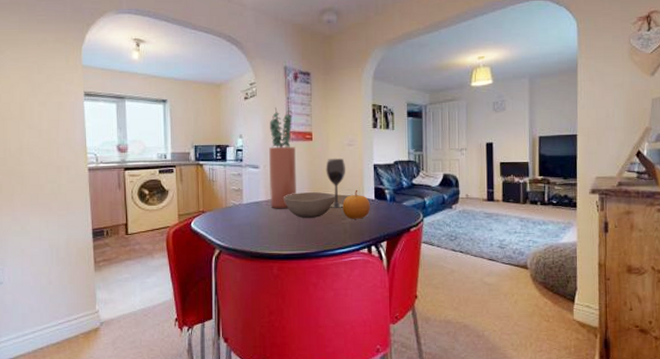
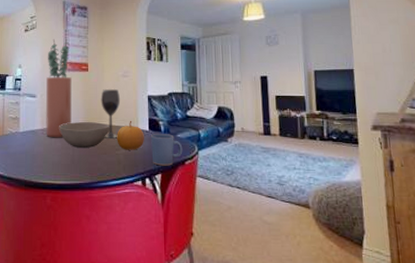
mug: none [377,202,408,234] -> present [151,134,183,166]

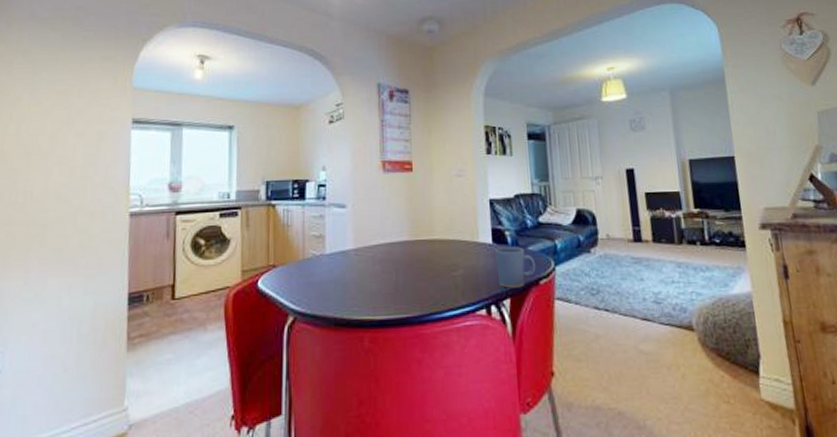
vase: present [46,39,72,138] -> none [359,131,393,260]
bowl: present [59,122,110,149] -> none [377,236,443,272]
wine glass: present [101,89,121,138] -> none [429,193,456,257]
fruit: present [117,120,144,150] -> none [452,231,487,271]

